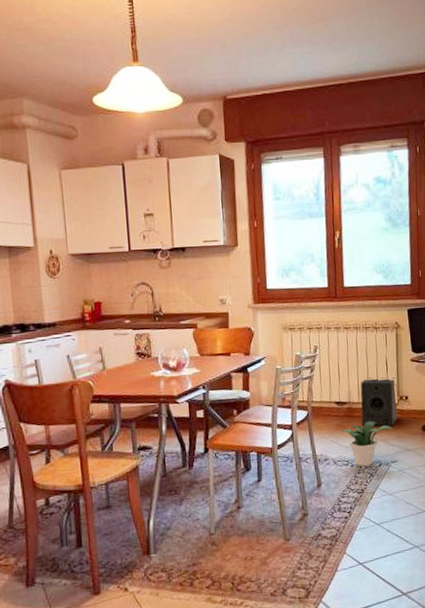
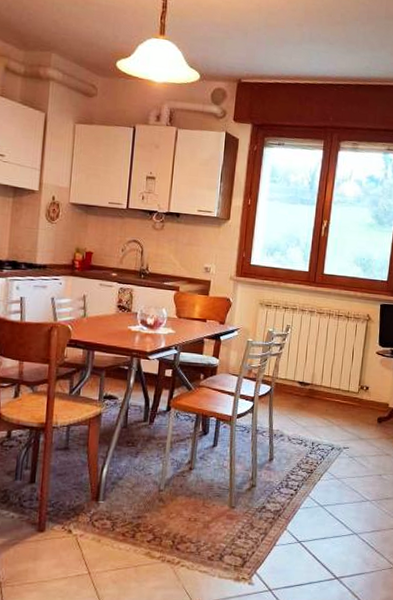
potted plant: present [341,421,394,466] -> none [300,405,351,448]
studio monitor: present [360,377,398,427] -> none [320,363,360,413]

